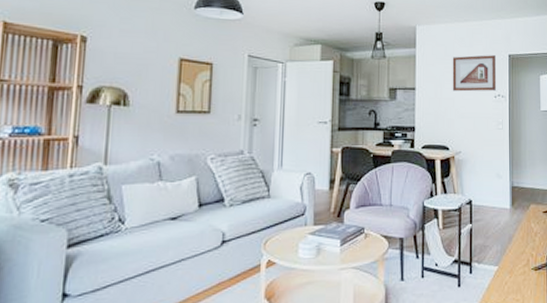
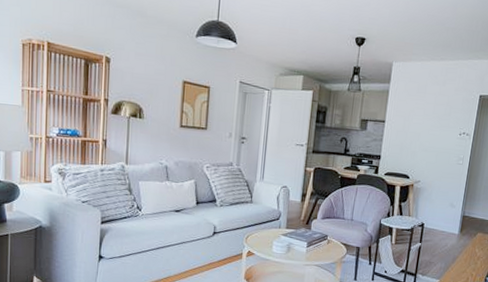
picture frame: present [452,55,496,92] -> none [419,93,467,129]

